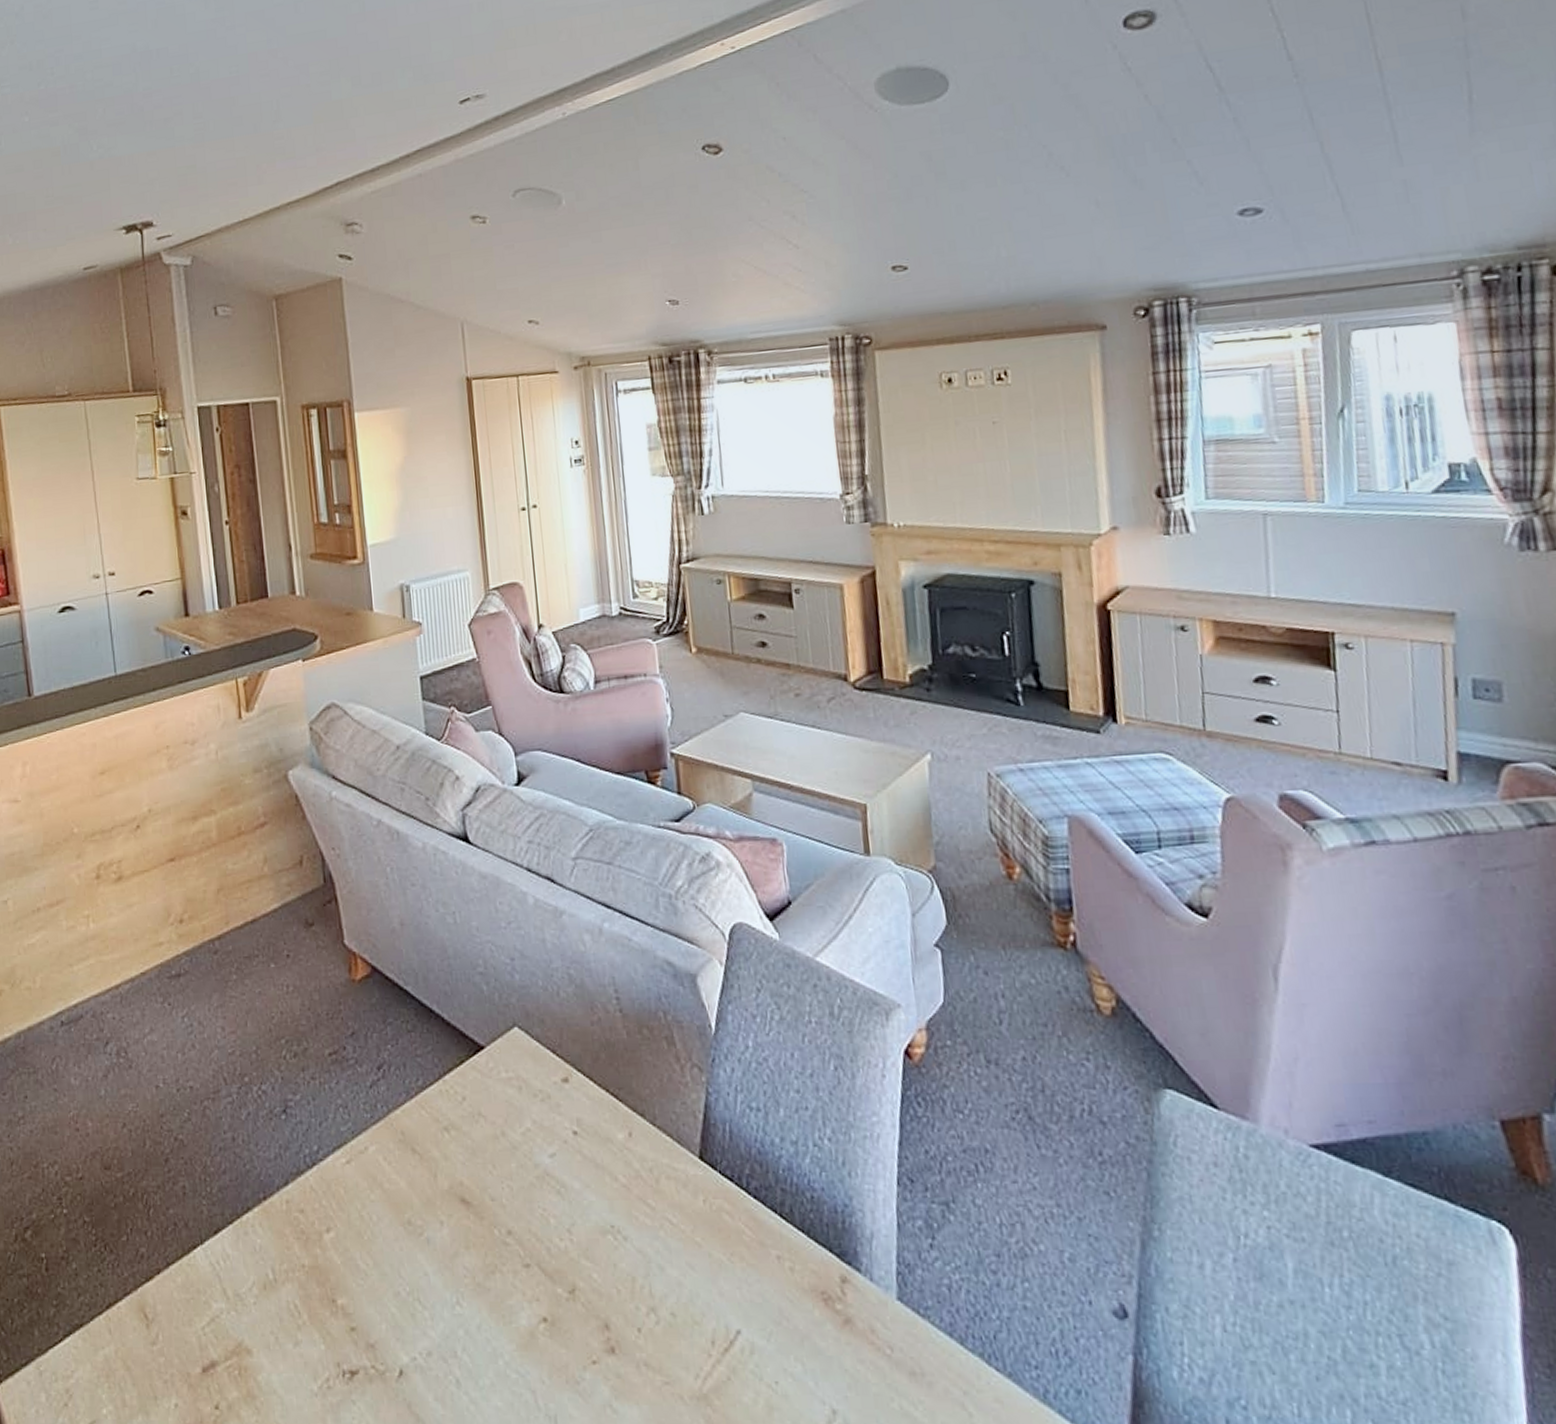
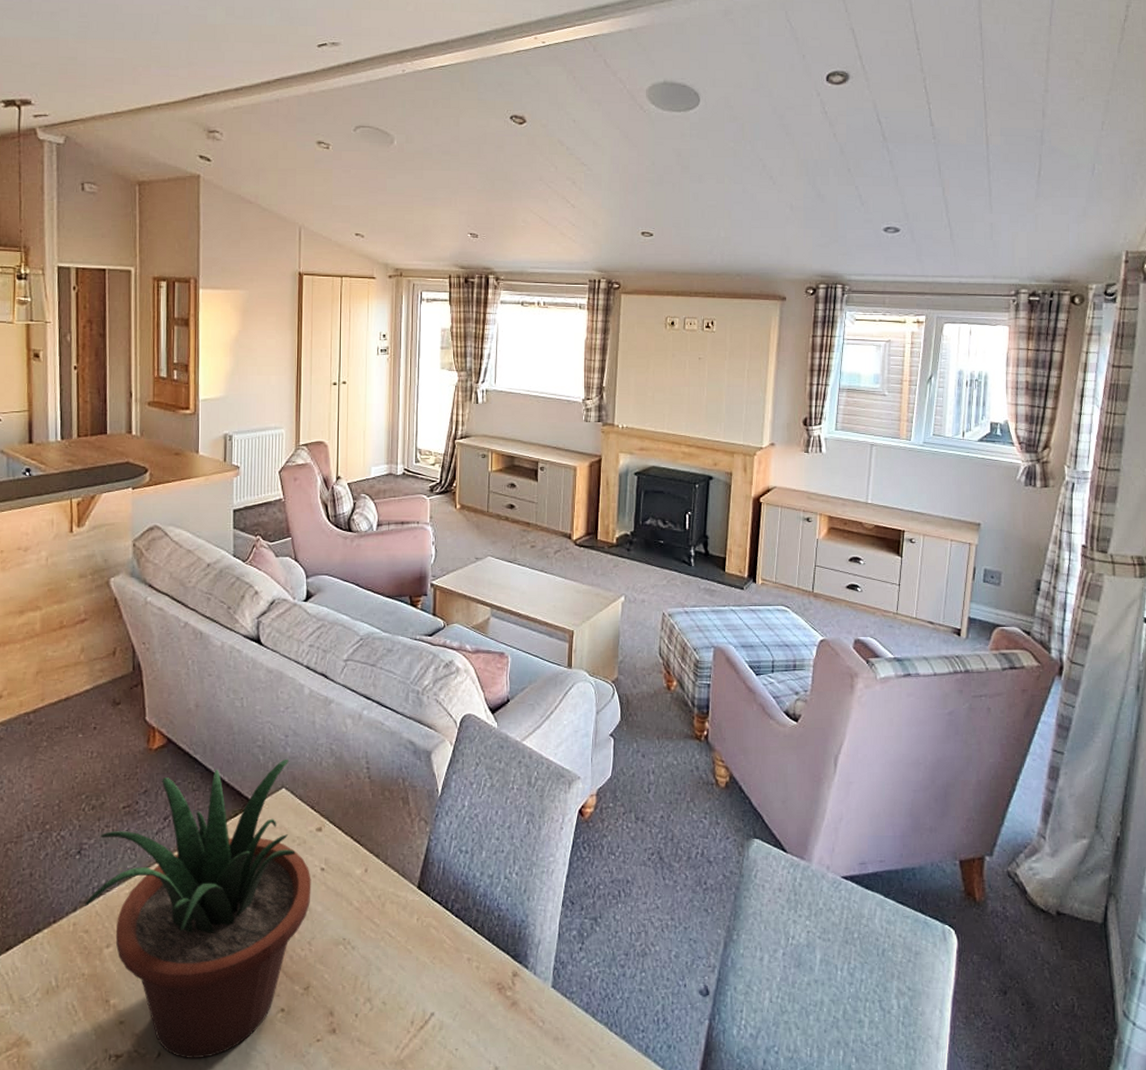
potted plant: none [296,988,565,1380] -> present [84,758,311,1058]

